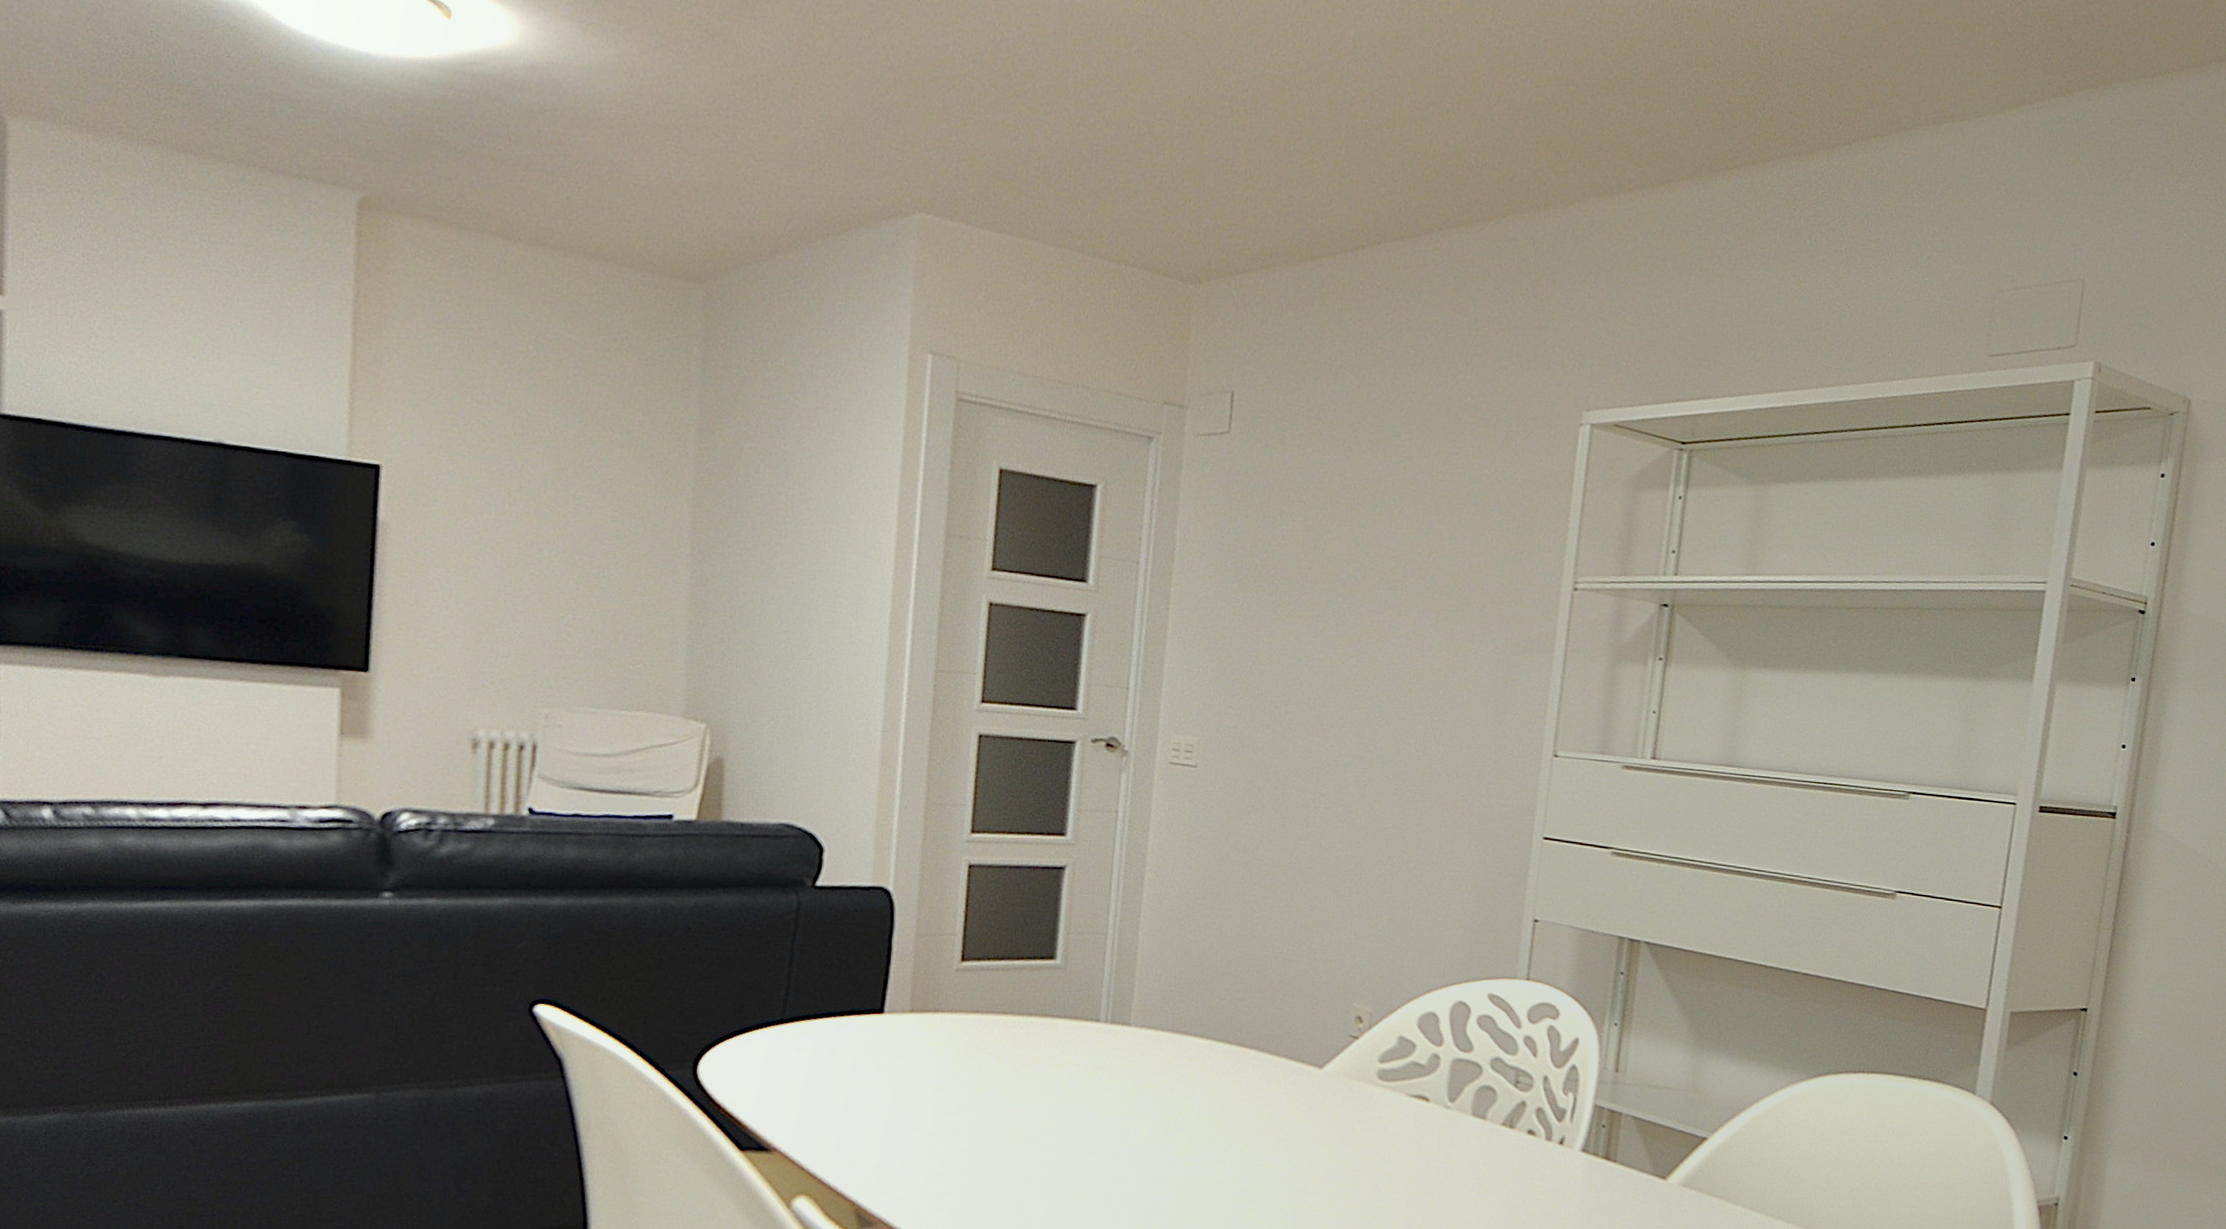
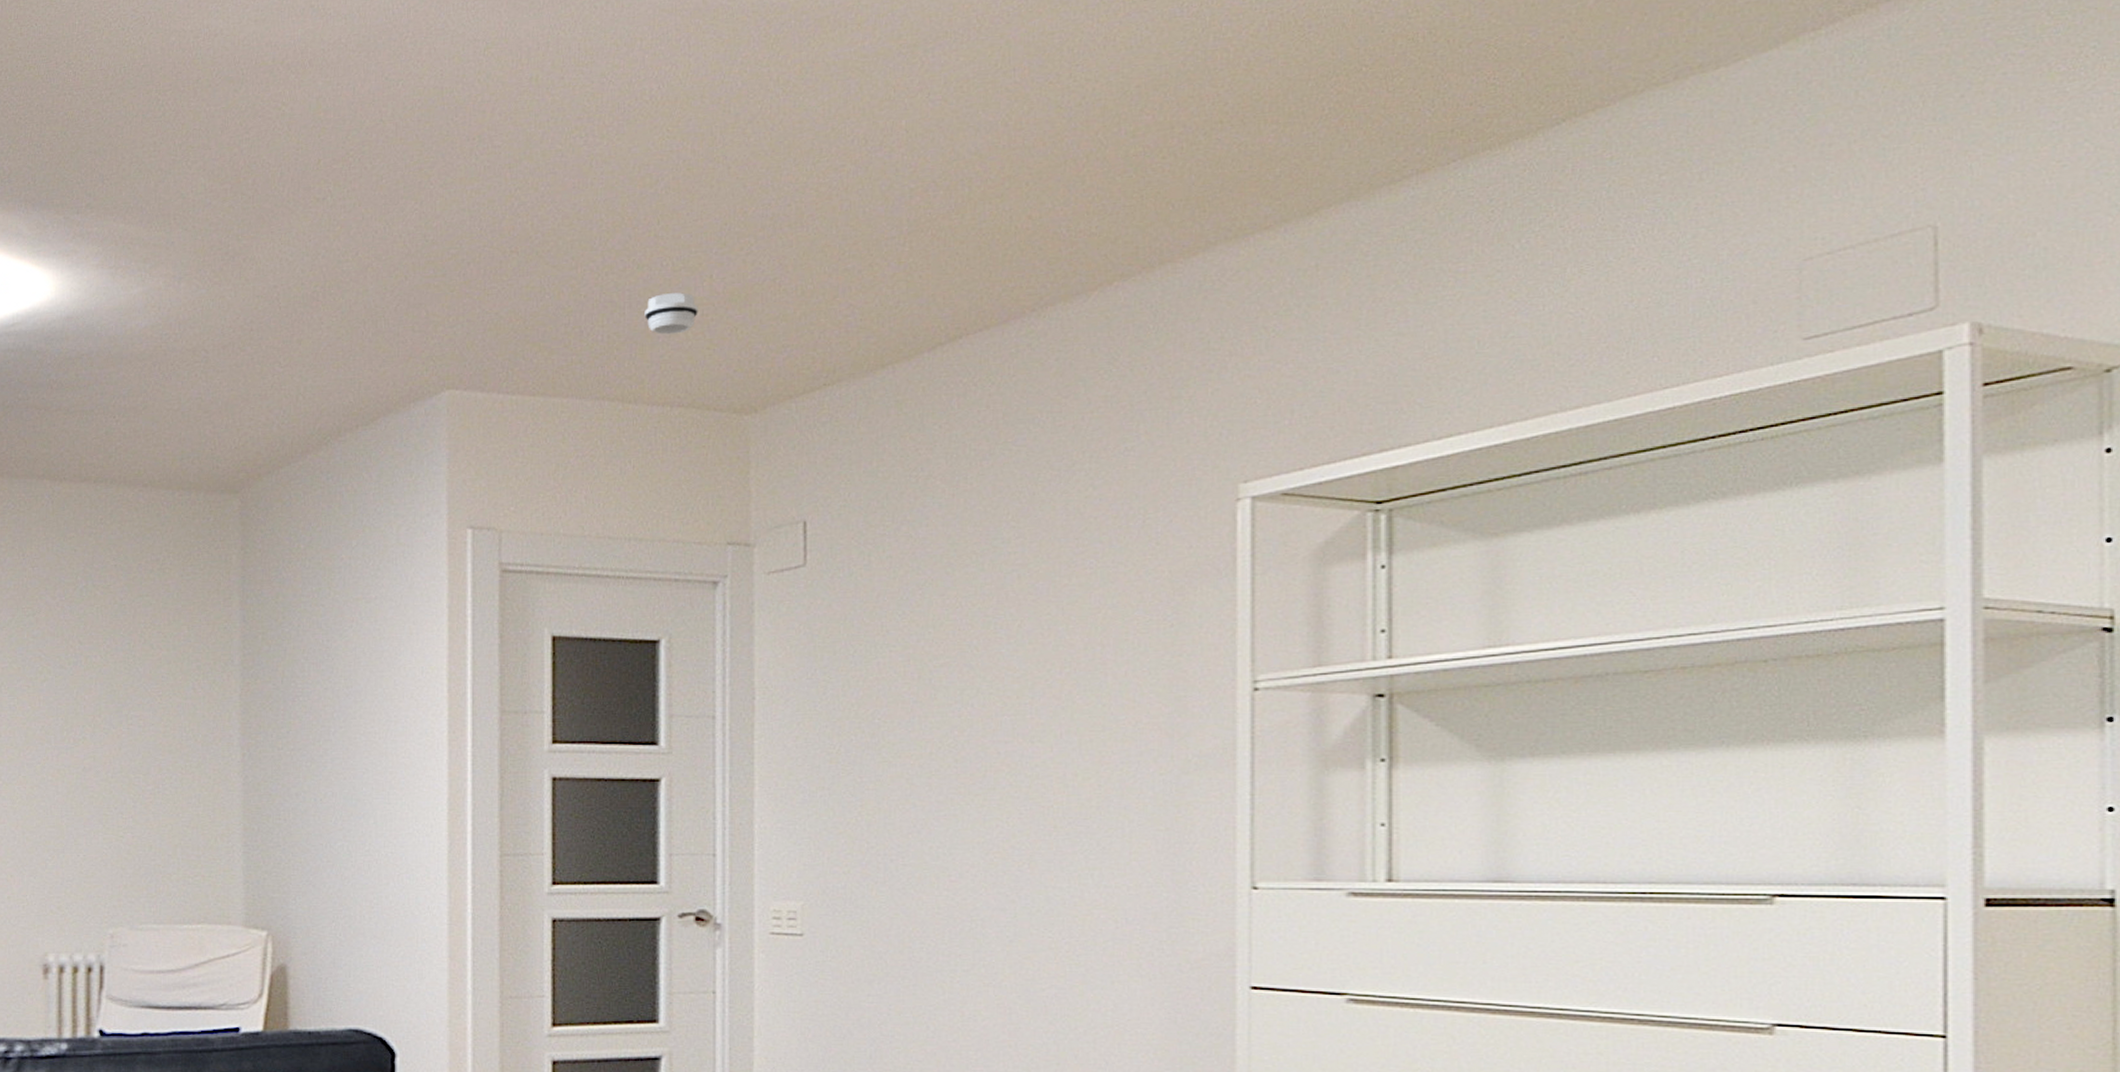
smoke detector: none [1109,154,1158,196] -> present [645,292,698,335]

